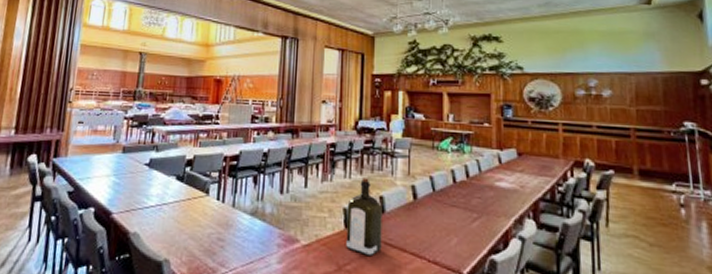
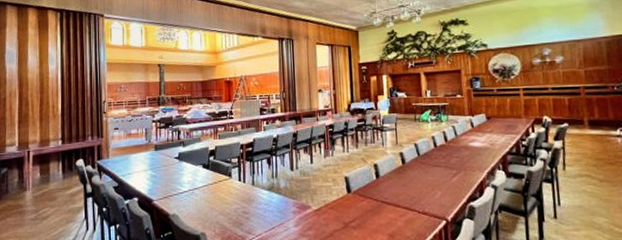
liquor: present [346,176,382,257] -> none [348,149,379,214]

